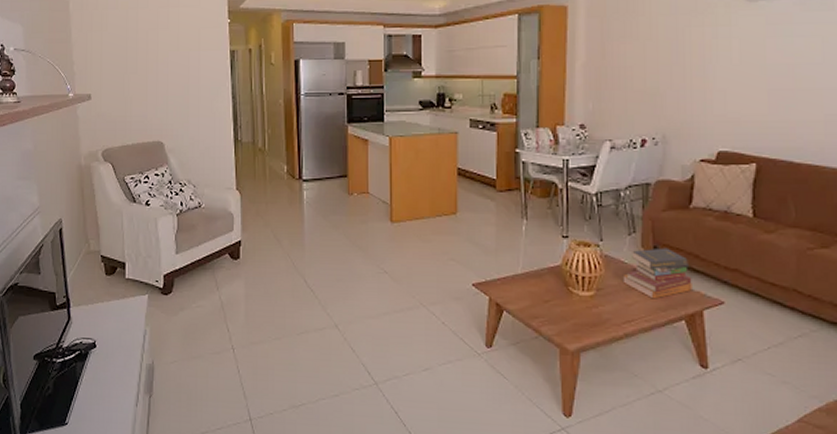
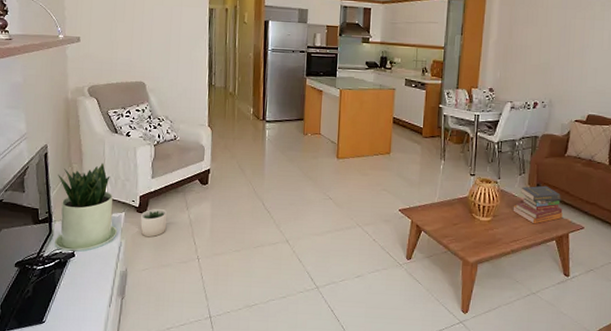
planter: none [74,238,141,341] -> present [55,163,118,252]
planter: none [166,289,196,324] -> present [140,208,167,238]

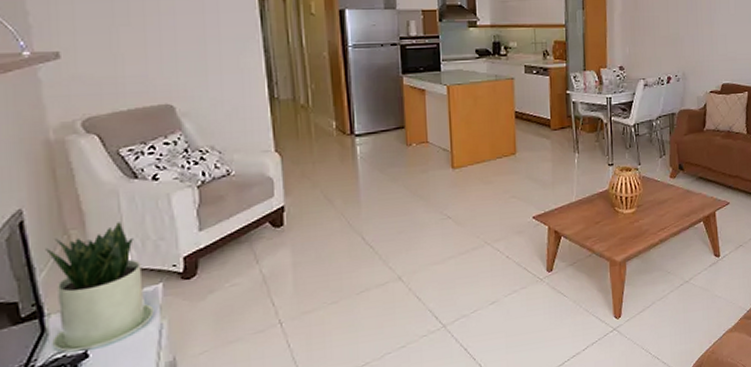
planter: present [140,208,167,238] -> none [189,268,230,310]
books: present [513,185,563,224] -> none [656,165,707,208]

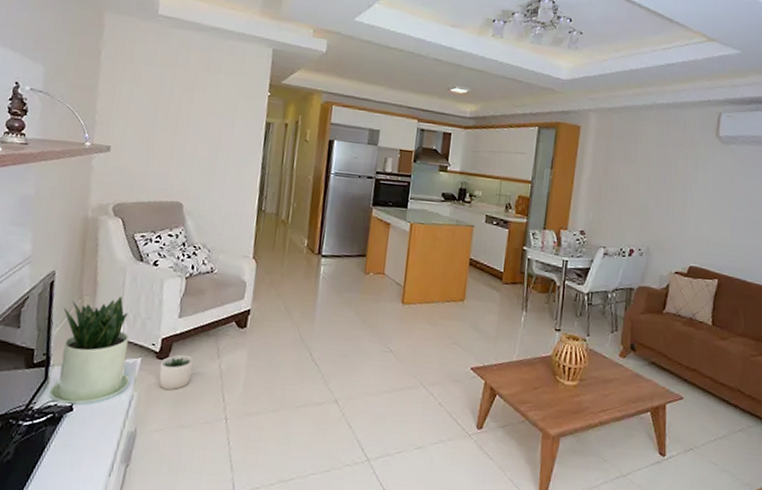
planter: none [189,268,230,310] -> present [159,354,193,391]

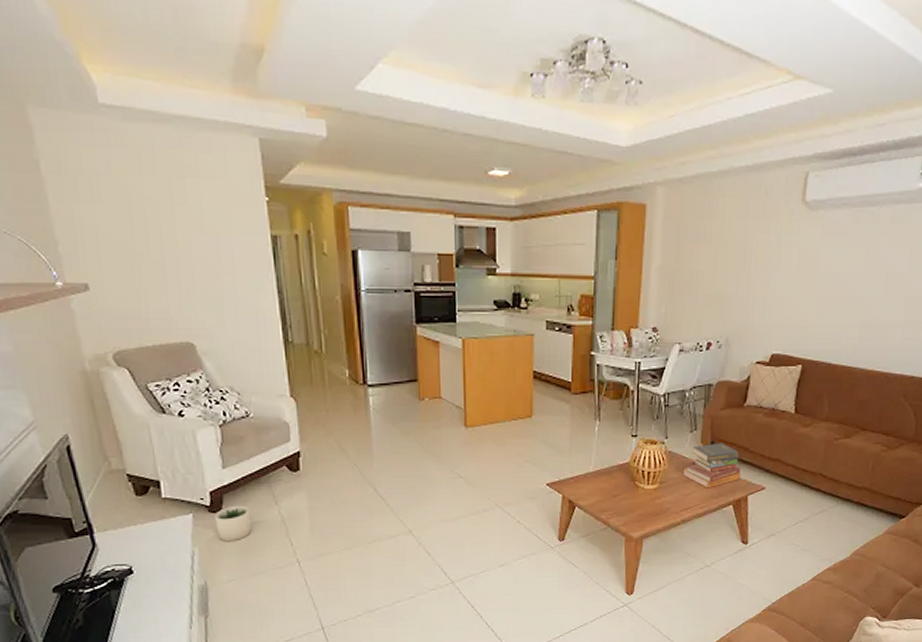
planter: present [49,296,130,405] -> none [90,453,187,567]
books: none [602,346,660,392] -> present [683,442,741,489]

